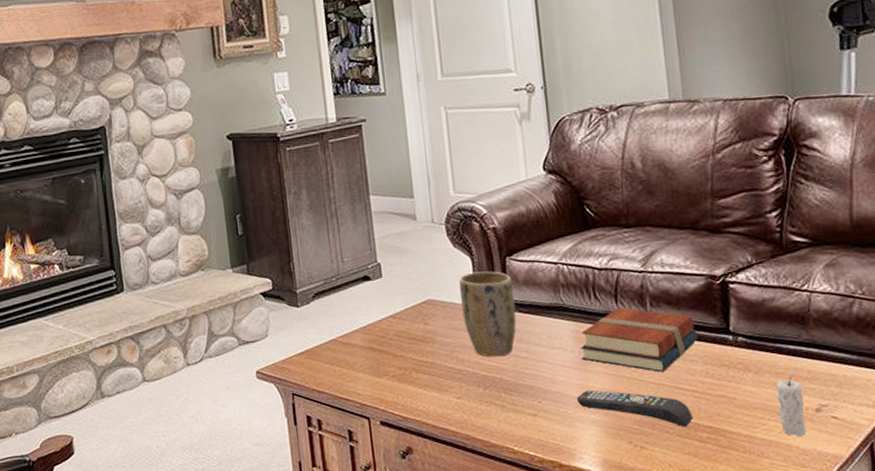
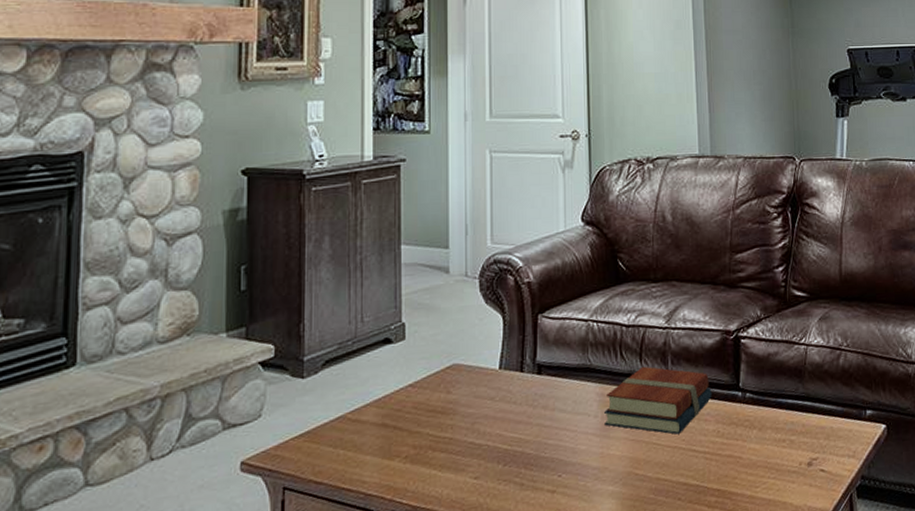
plant pot: present [459,271,517,357] -> none [487,330,544,428]
remote control: present [576,390,693,427] -> none [596,458,703,493]
candle: present [775,374,807,437] -> none [775,429,800,493]

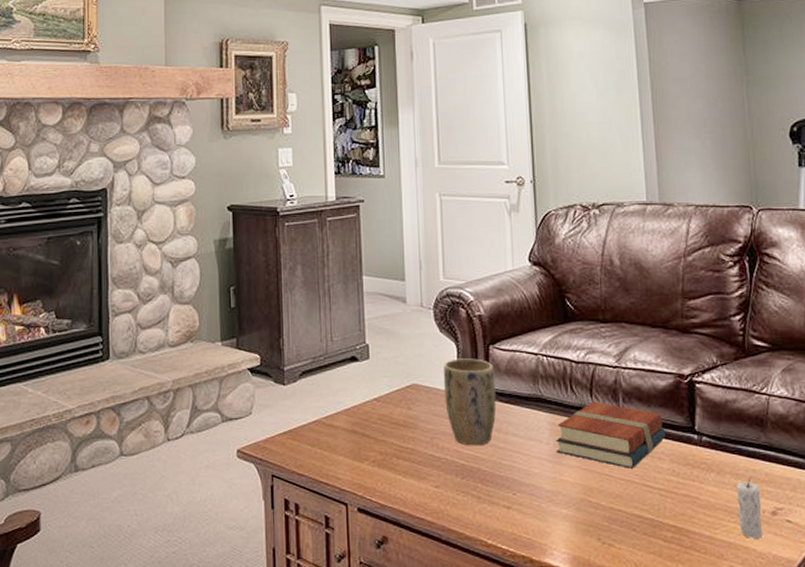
plant pot: none [487,330,544,428] -> present [443,358,497,446]
candle: none [775,429,800,493] -> present [736,476,763,540]

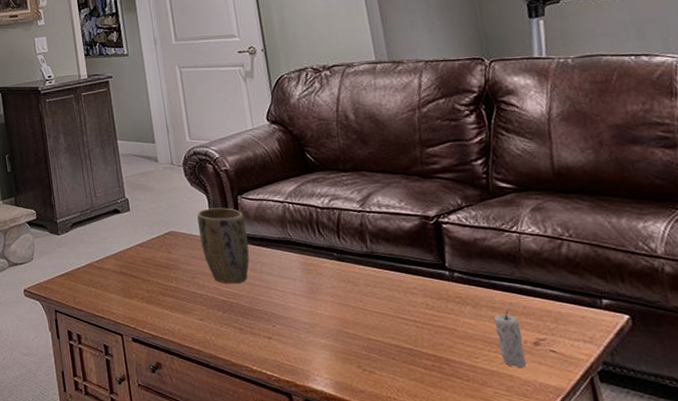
books: present [555,401,666,468] -> none [308,242,417,303]

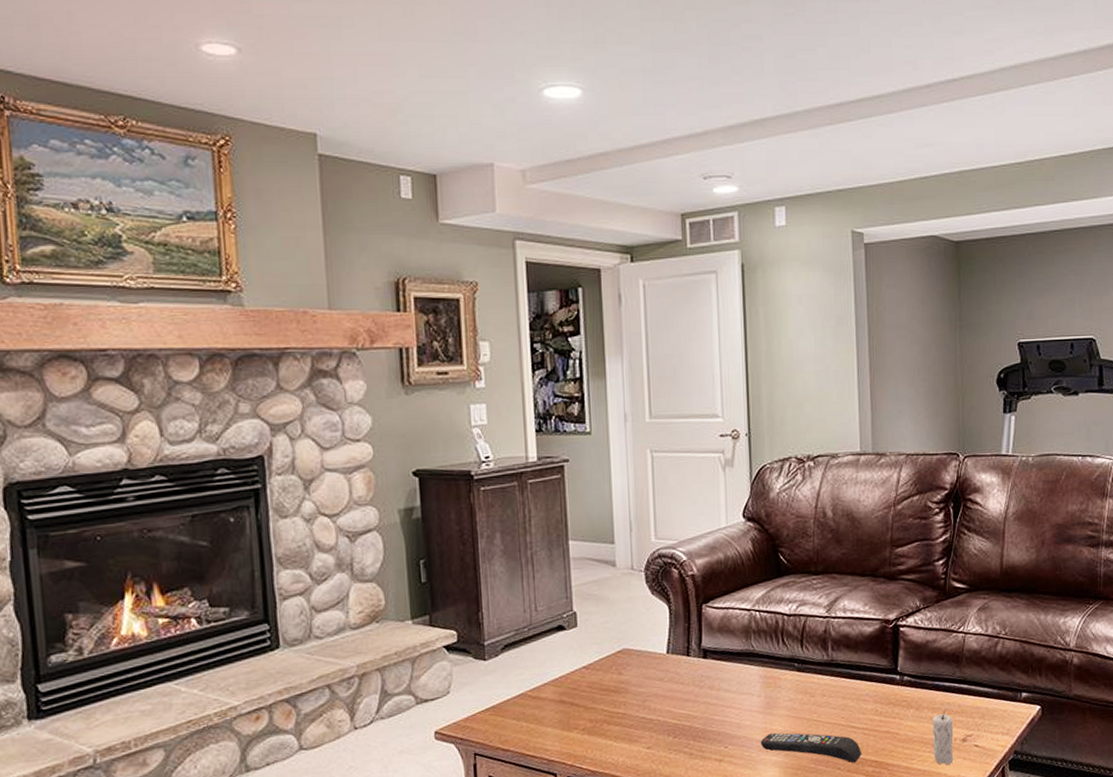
plant pot: present [197,207,250,284] -> none [655,618,709,705]
remote control: none [307,317,417,355] -> present [760,732,861,763]

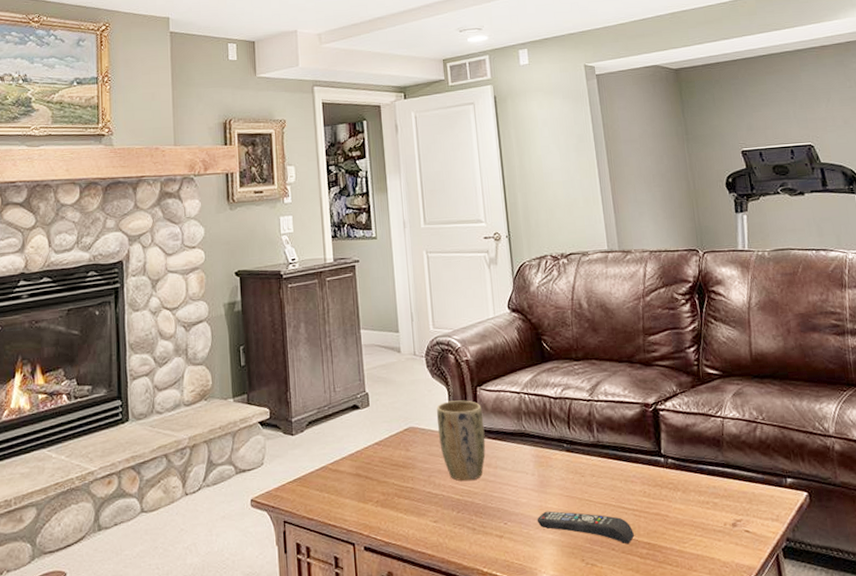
plant pot: none [655,618,709,705] -> present [437,400,486,482]
candle: present [932,709,954,765] -> none [699,493,726,550]

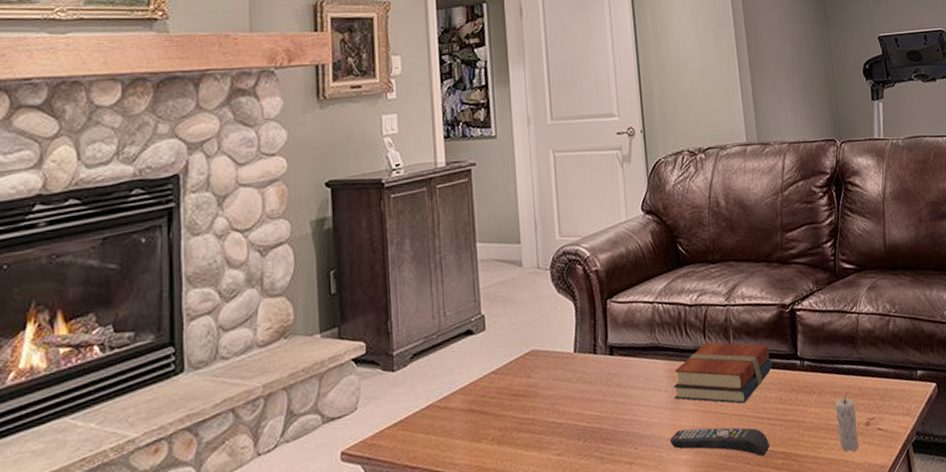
plant pot: present [437,400,486,482] -> none [562,315,616,406]
books: none [539,433,636,493] -> present [673,342,773,404]
candle: none [699,493,726,550] -> present [834,392,860,452]

